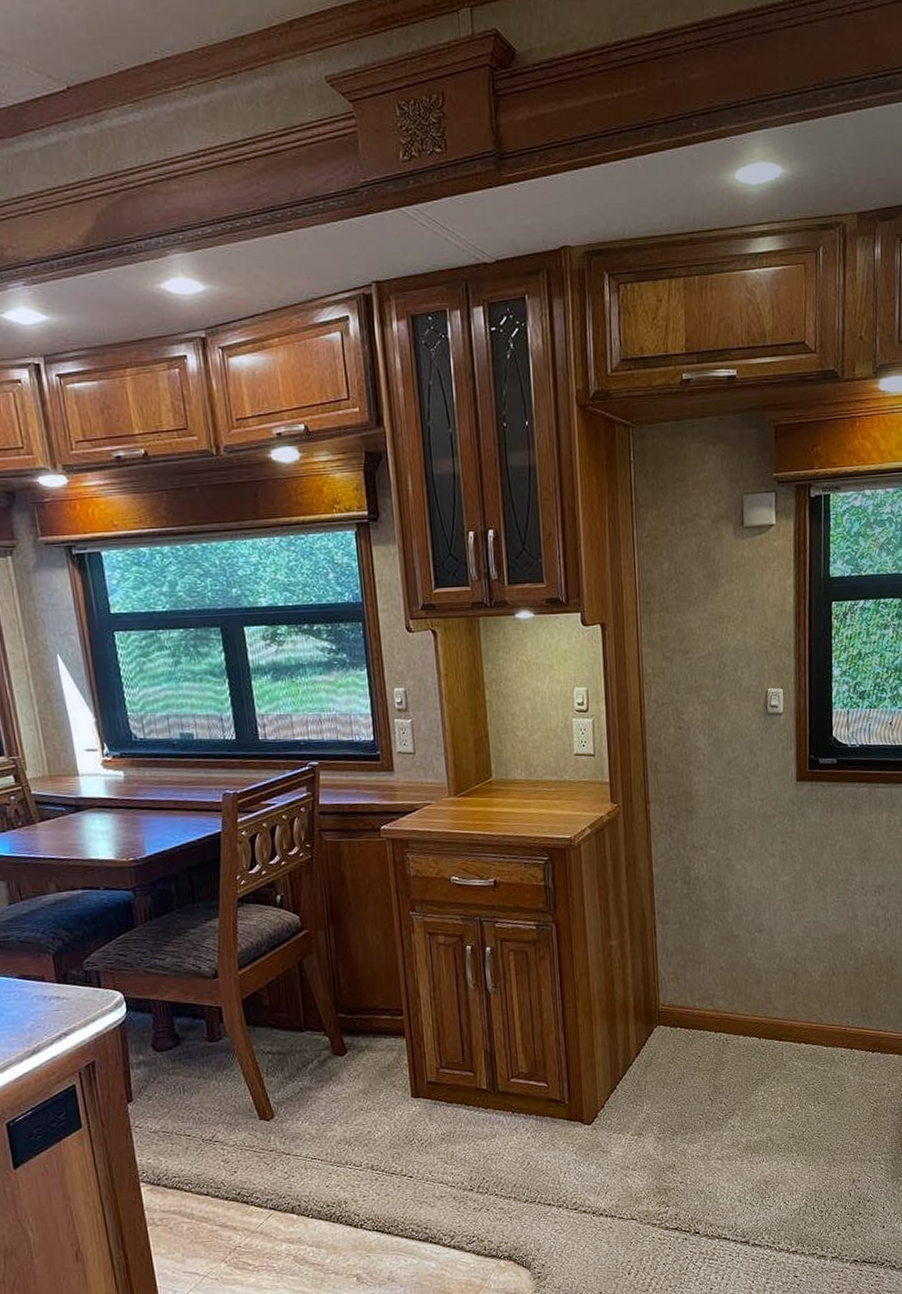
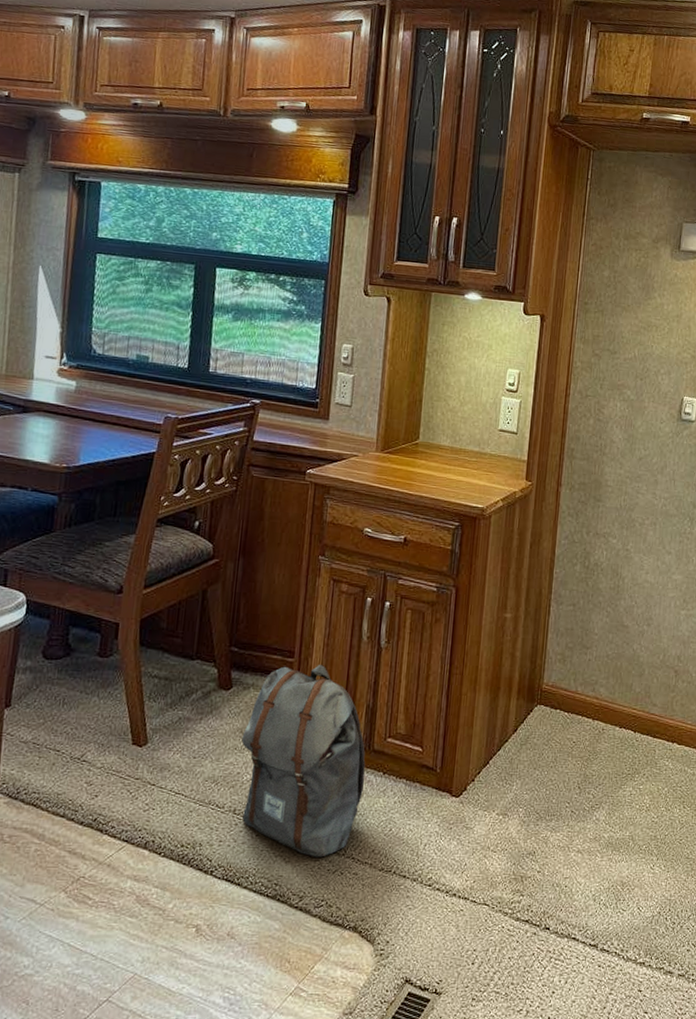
backpack: none [366,1017,495,1199] -> present [241,664,366,858]

